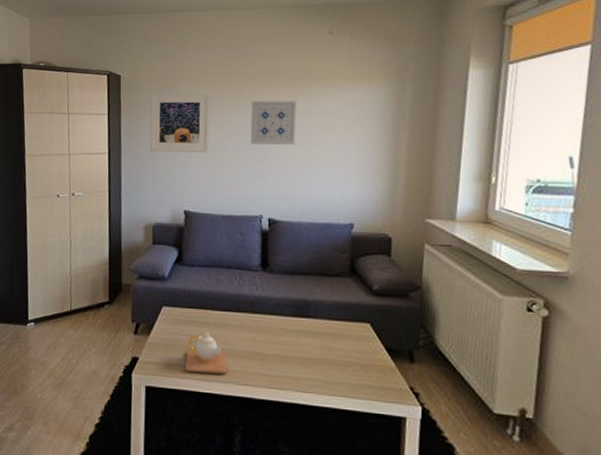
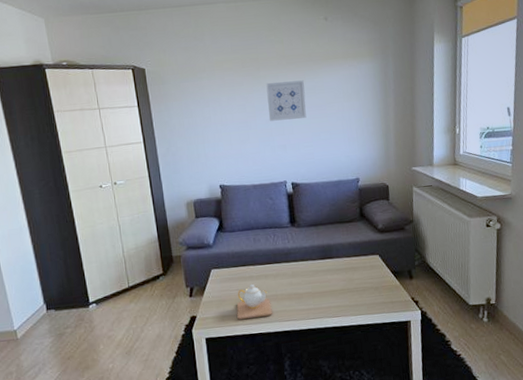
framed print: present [149,92,210,153] -> none [175,78,235,137]

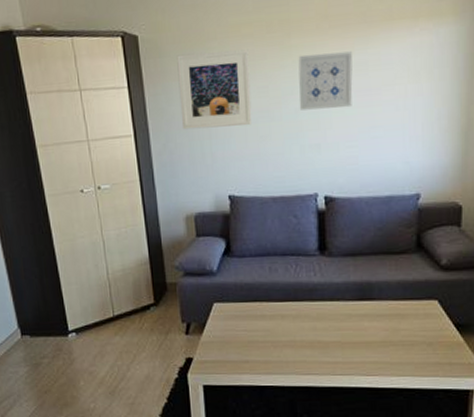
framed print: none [175,78,235,137] -> present [176,49,253,130]
teapot: present [236,284,272,320] -> none [243,326,288,367]

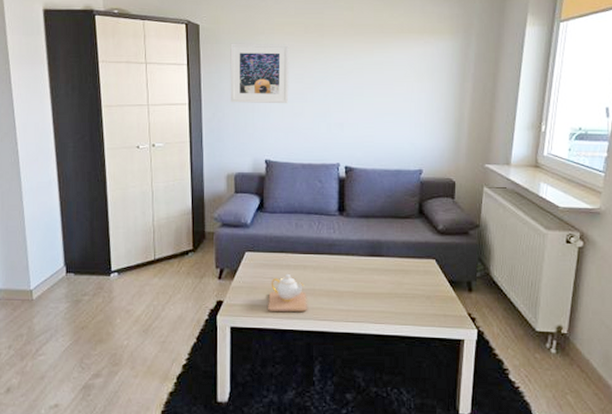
teapot: none [243,326,288,367] -> present [268,274,307,312]
wall art: present [298,51,353,110] -> none [328,52,371,97]

